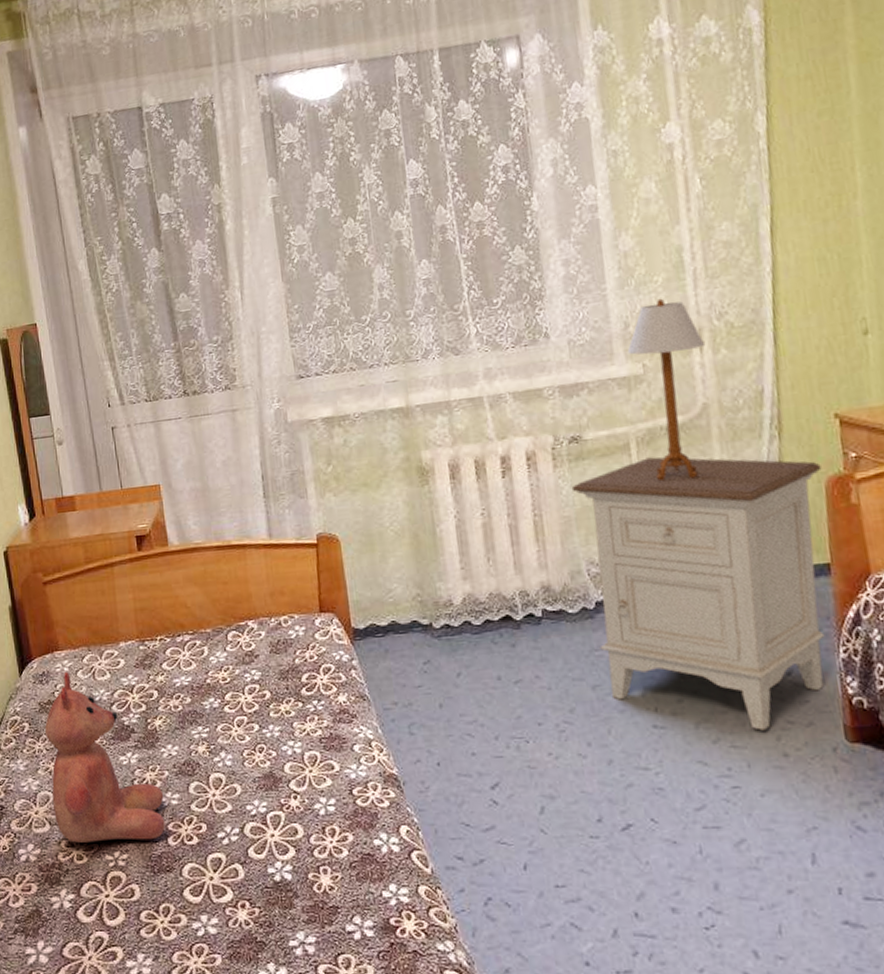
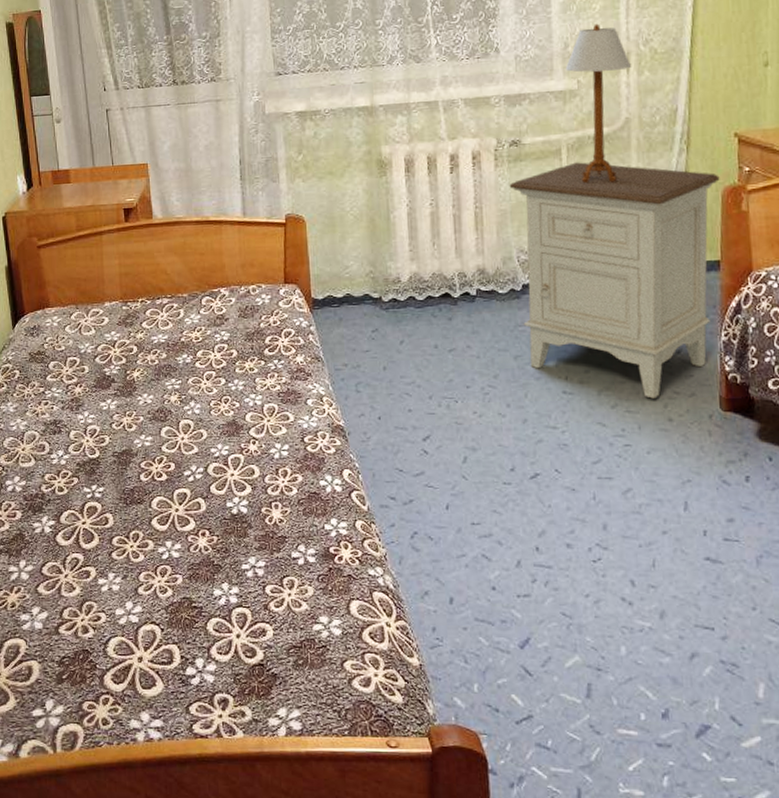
teddy bear: present [45,672,165,843] -> none [34,327,138,476]

